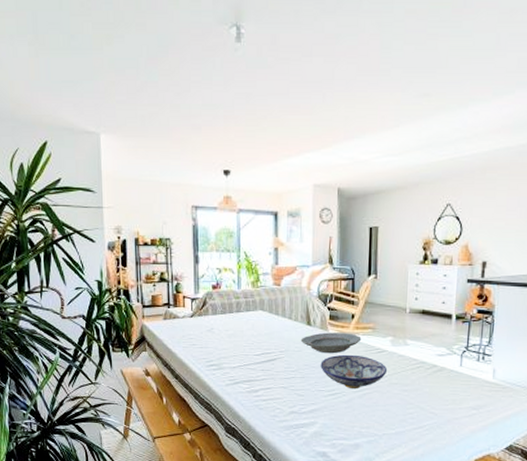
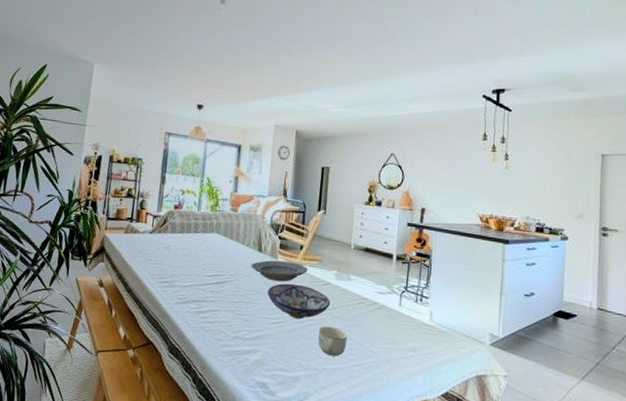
cup: none [376,393,407,422] -> present [318,326,348,357]

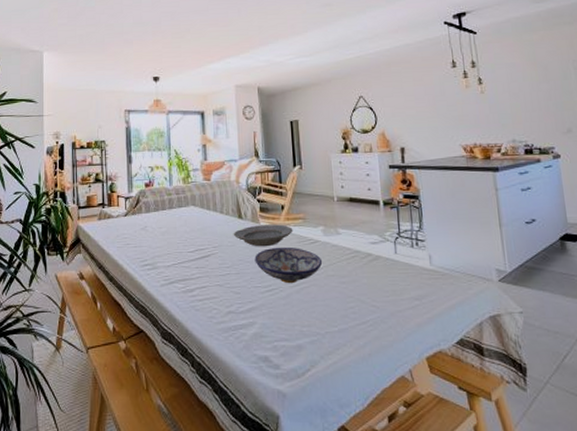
cup: present [318,326,348,357] -> none [314,286,347,318]

